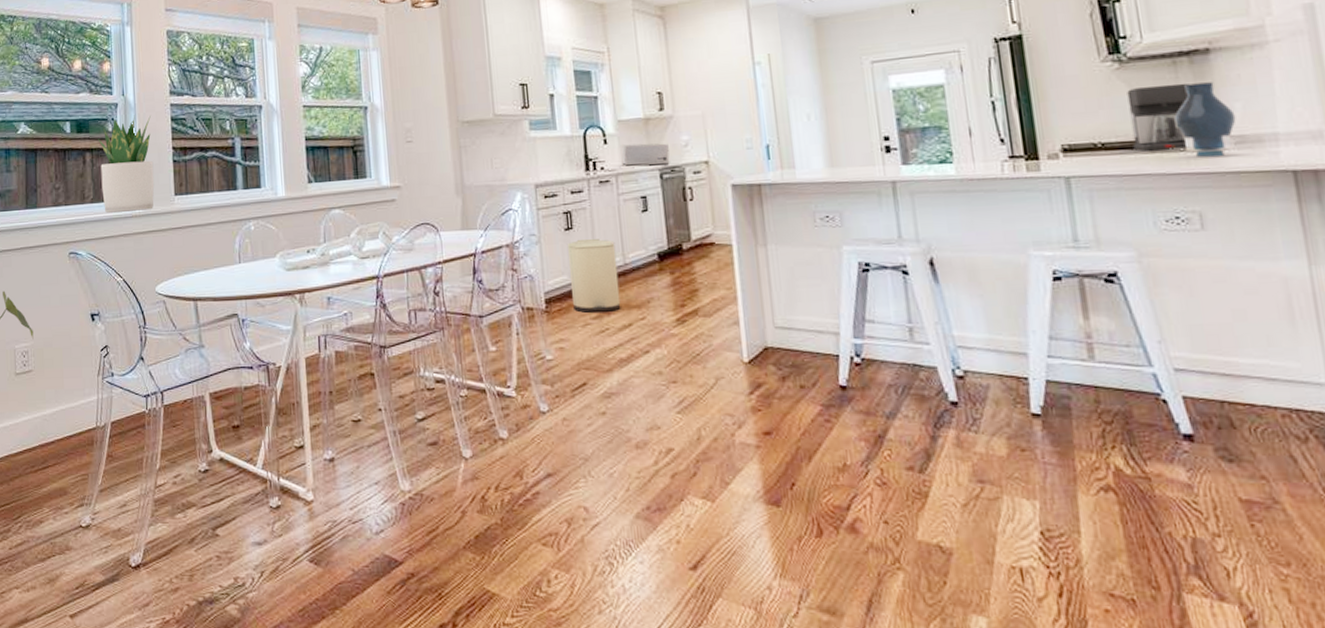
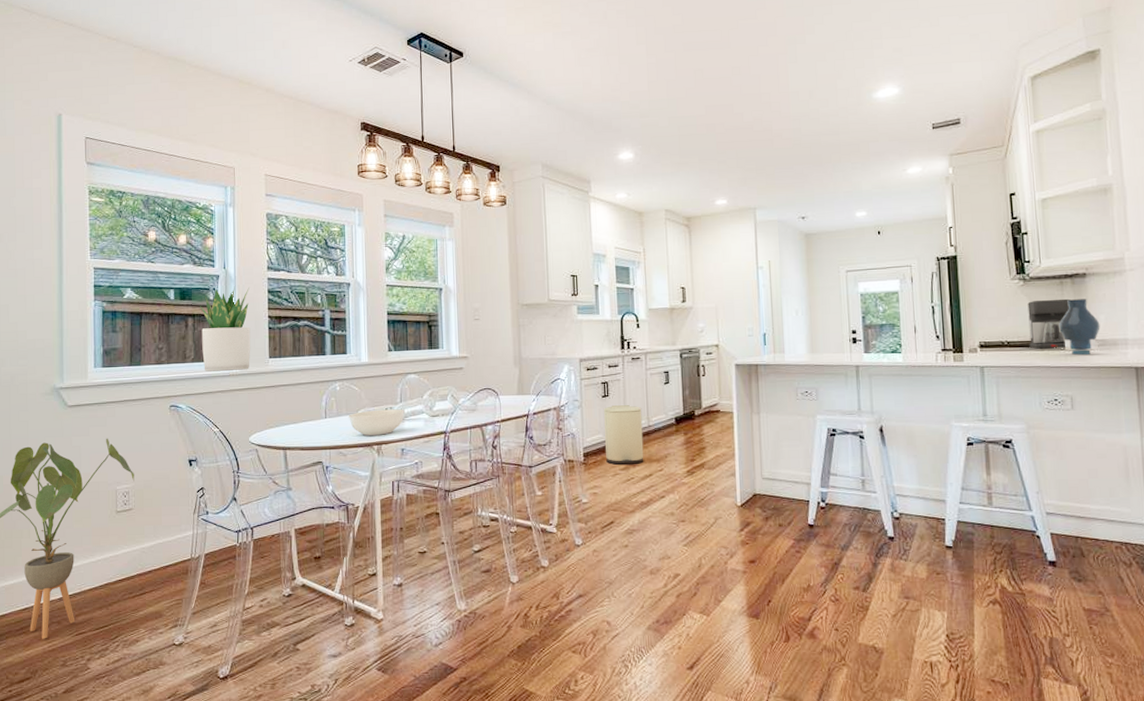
bowl: none [266,250,330,283] -> present [349,409,405,436]
toaster: present [620,143,670,168] -> none [650,328,689,348]

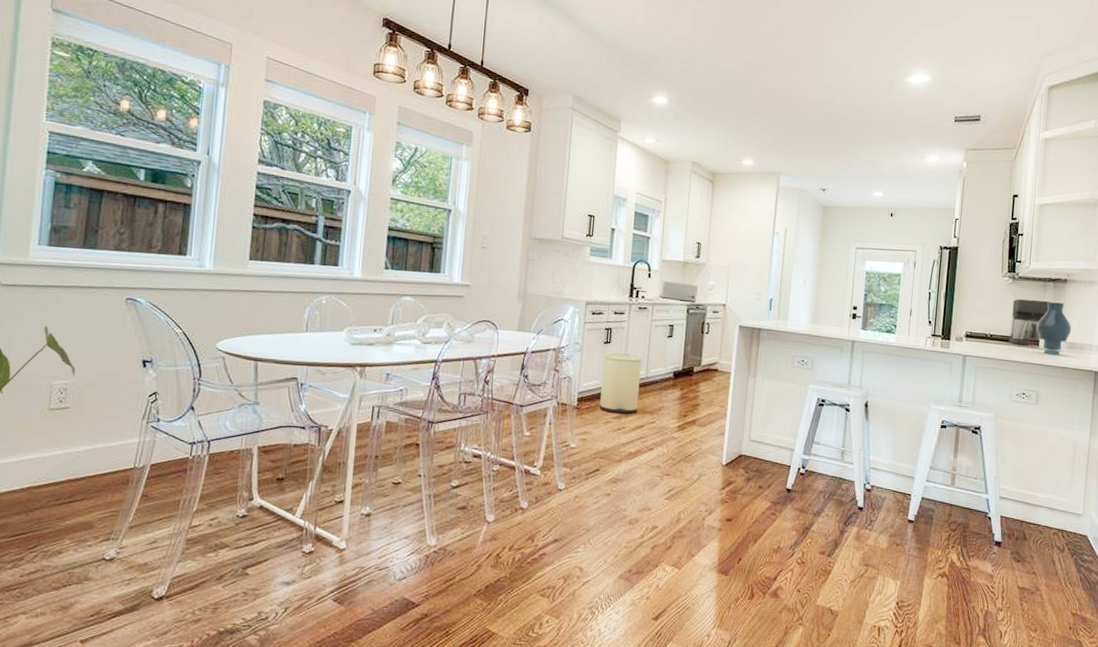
planter: present [200,286,251,372] -> none [171,176,235,270]
bowl: present [349,409,405,436] -> none [332,329,395,357]
toaster: none [650,328,689,348] -> present [659,280,698,303]

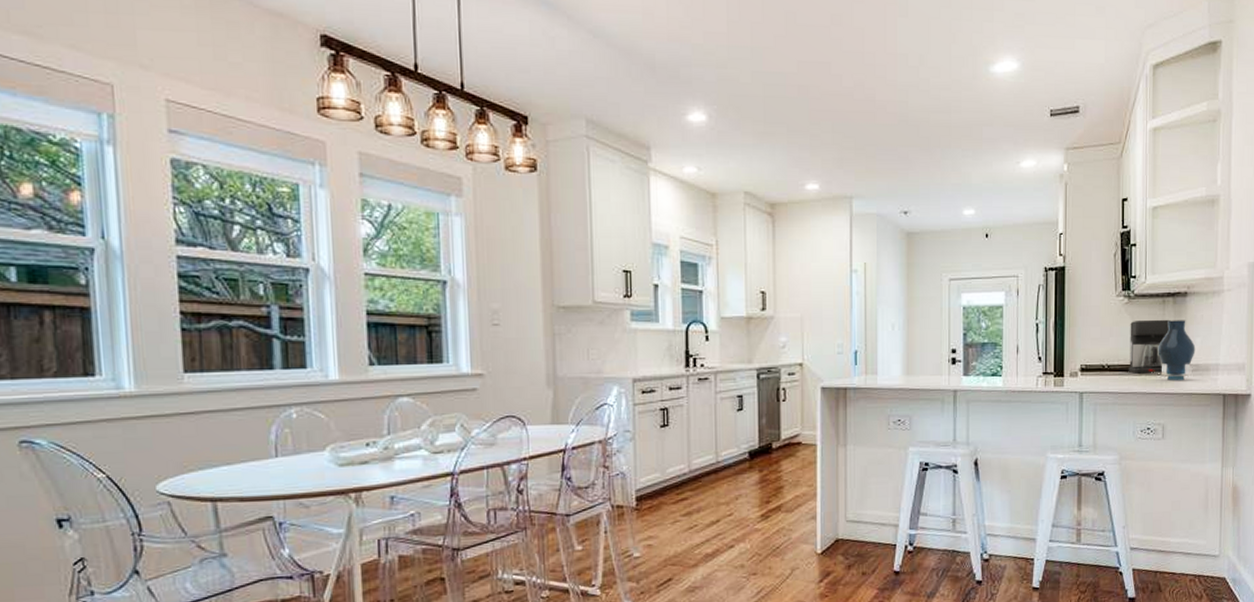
pedal bin: present [600,353,642,414] -> none [663,437,710,510]
toaster: present [659,280,698,303] -> none [721,342,767,367]

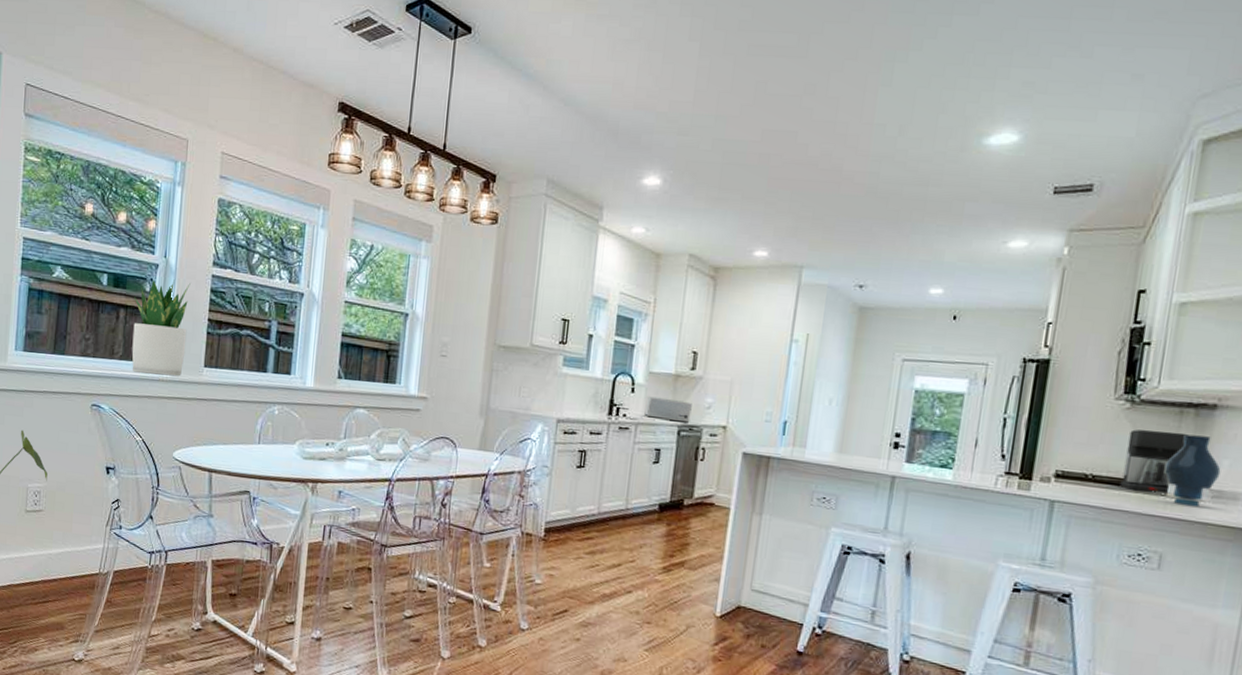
planter: none [63,266,154,391] -> present [131,279,191,377]
toaster: none [721,342,767,367] -> present [644,396,692,424]

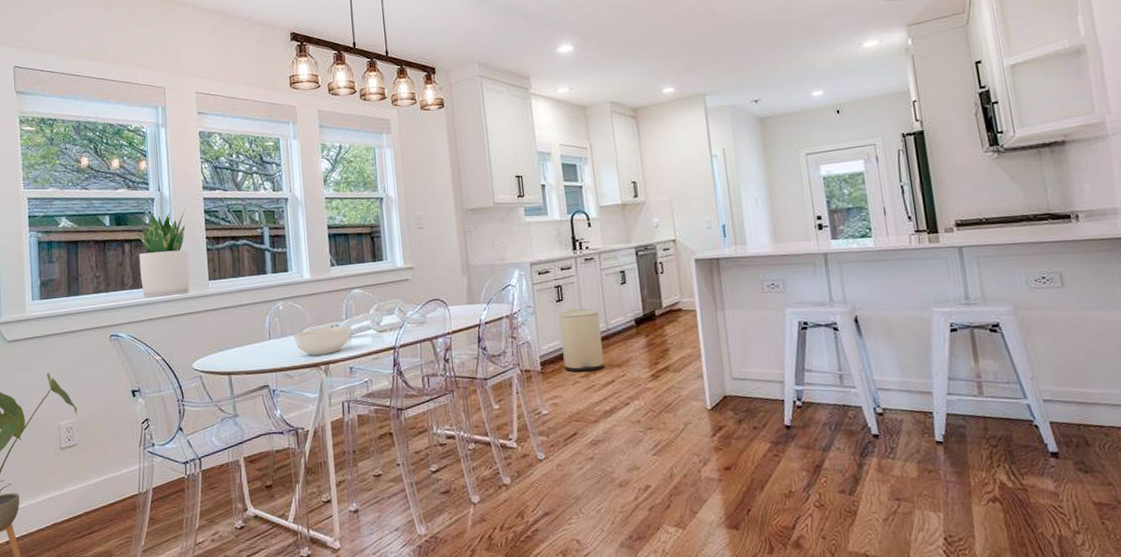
bowl: none [284,442,348,473] -> present [293,325,351,356]
pedal bin: none [570,479,621,550] -> present [559,308,605,373]
toaster: present [644,396,692,424] -> none [602,225,644,247]
coffee maker: present [1119,429,1187,494] -> none [1004,168,1050,225]
vase: present [1164,434,1221,508] -> none [1040,168,1086,229]

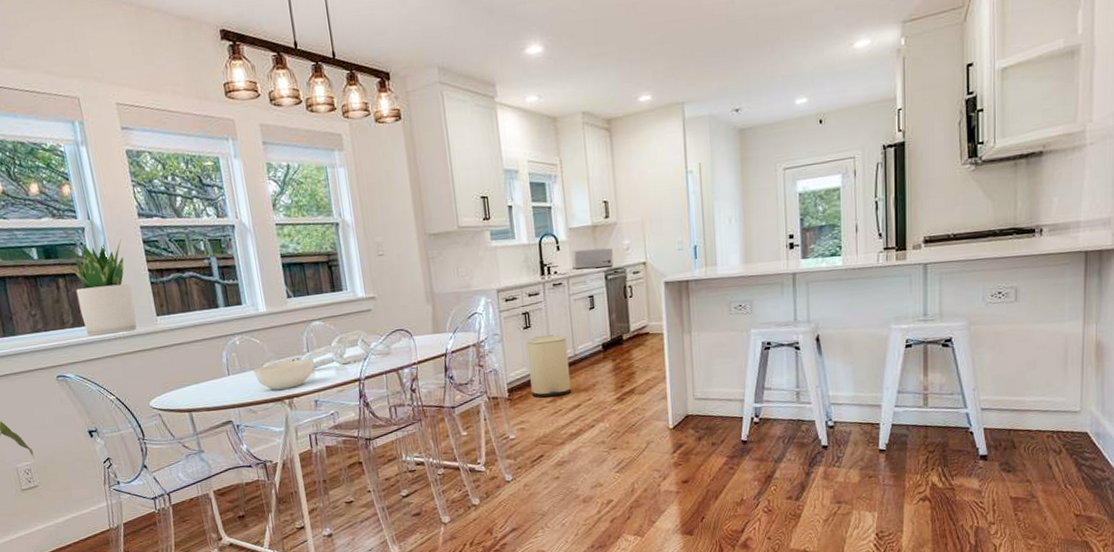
toaster: none [602,225,644,247] -> present [571,247,614,271]

